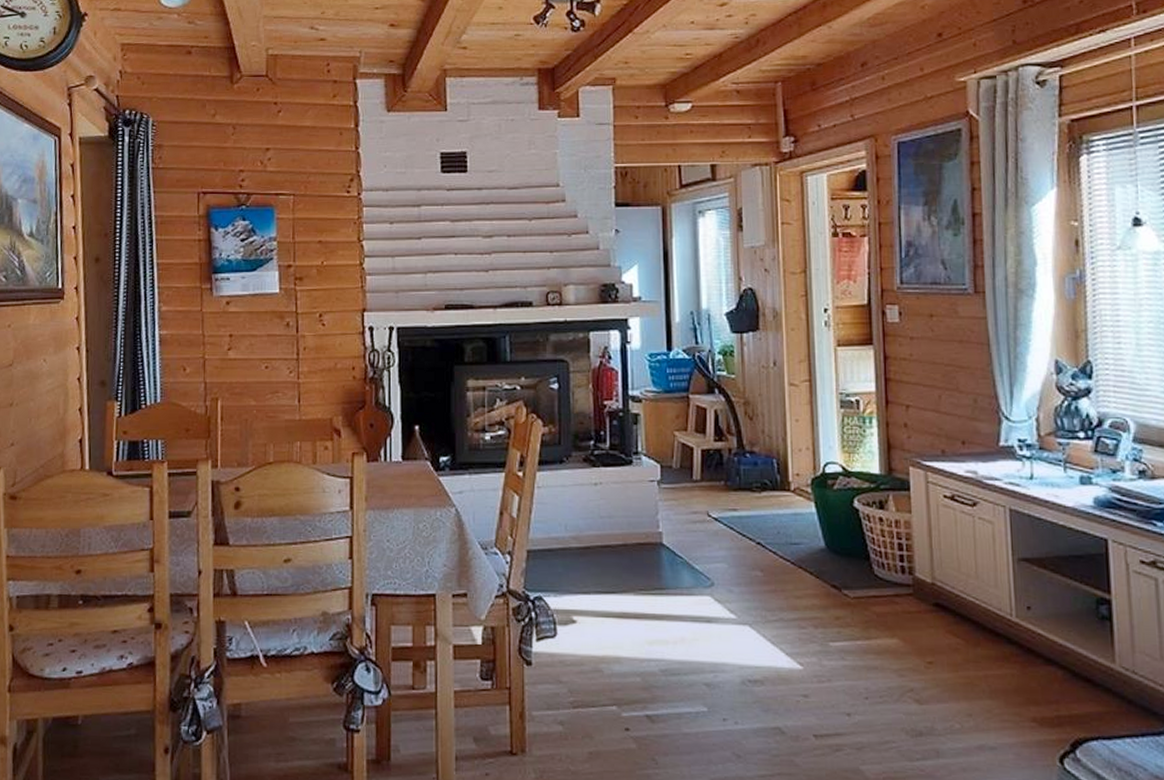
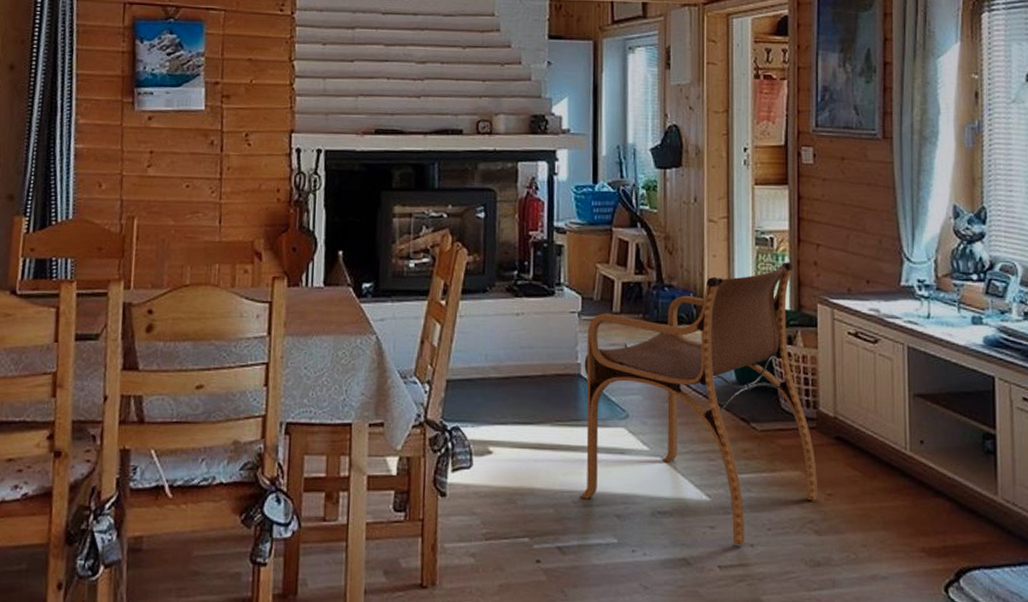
armchair: none [666,424,917,714] -> present [580,262,817,546]

